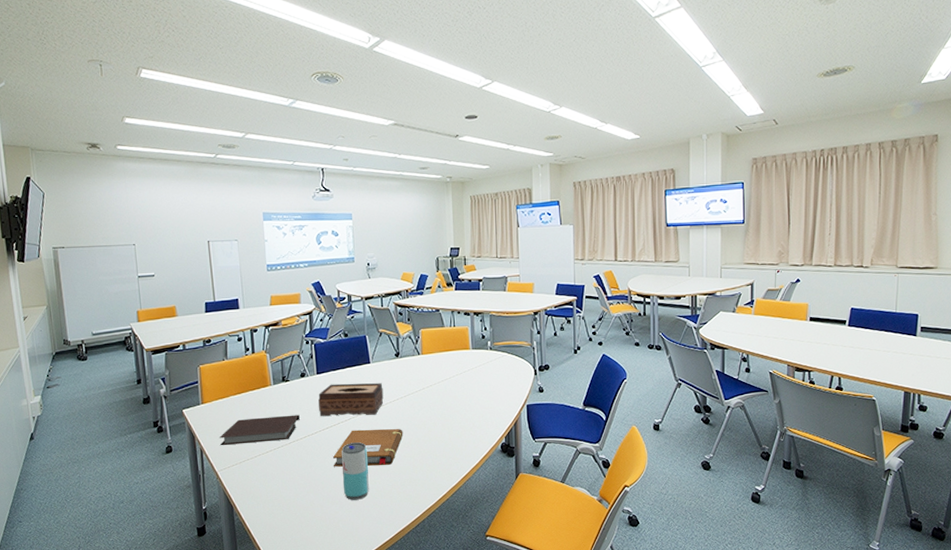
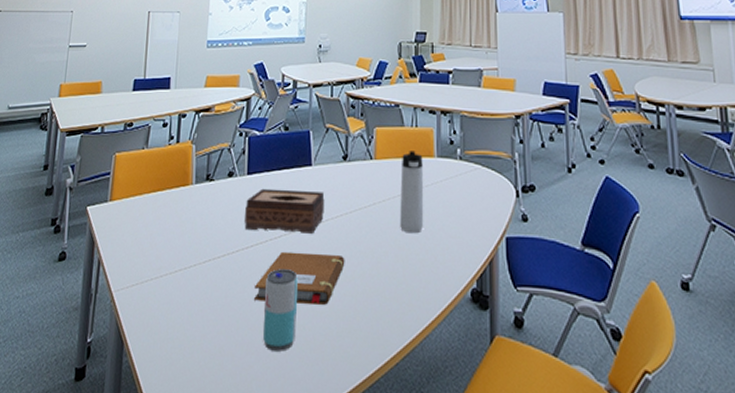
notebook: present [220,415,300,446] -> none [122,224,221,258]
thermos bottle: none [443,346,464,408] -> present [400,151,424,234]

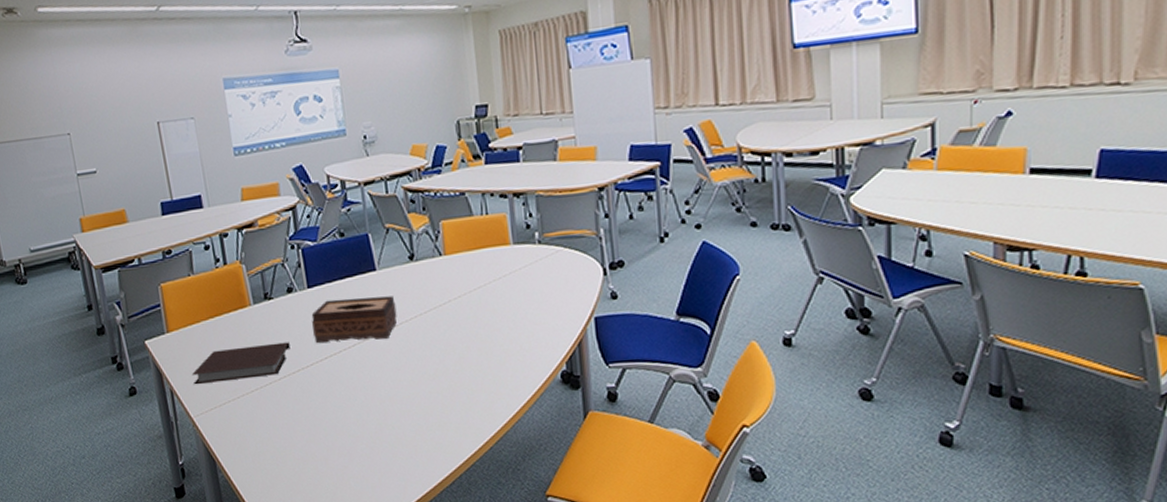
notebook: none [122,224,221,258] -> present [192,342,290,385]
notebook: present [254,251,345,305] -> none [336,356,426,408]
beverage can: present [263,269,298,352] -> none [346,375,386,451]
thermos bottle: present [400,151,424,234] -> none [474,241,506,326]

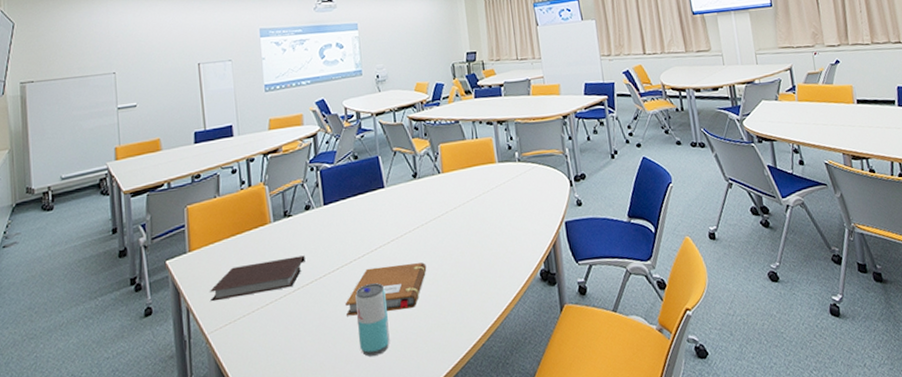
tissue box: present [311,296,397,344] -> none [326,209,402,256]
notebook: none [336,356,426,408] -> present [346,262,427,316]
beverage can: none [346,375,386,451] -> present [355,283,390,357]

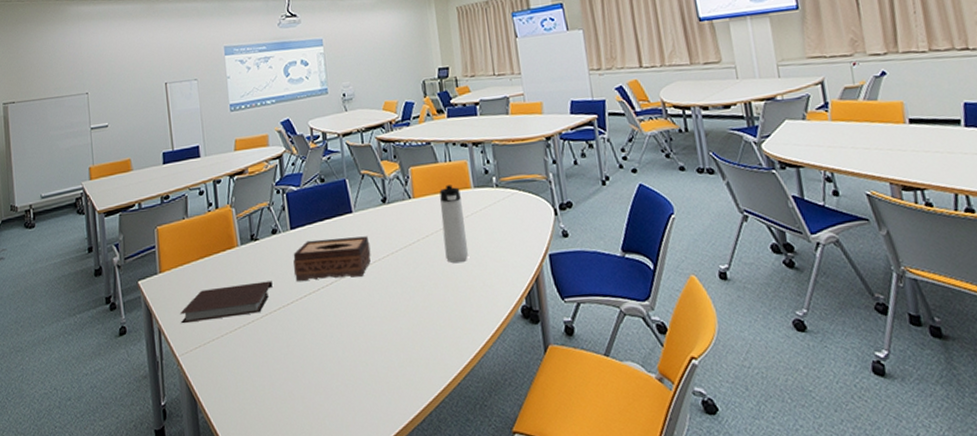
tissue box: none [326,209,402,256] -> present [293,236,371,282]
notebook: present [346,262,427,316] -> none [314,293,398,346]
beverage can: present [355,283,390,357] -> none [324,312,360,389]
thermos bottle: none [467,160,494,233] -> present [439,185,469,264]

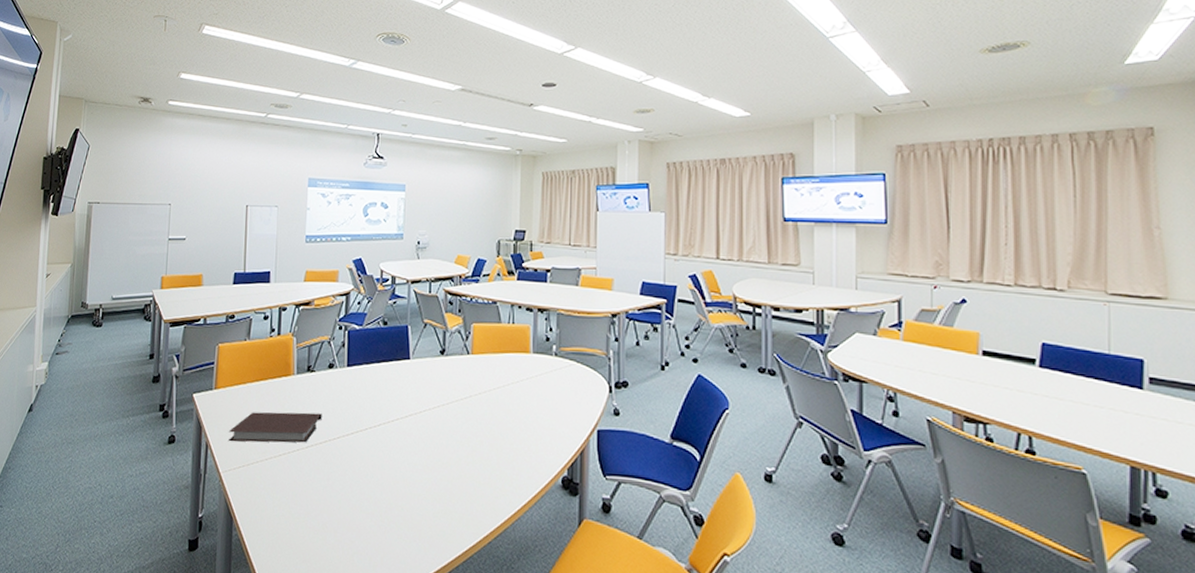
tissue box: present [293,236,371,282] -> none [345,380,423,423]
thermos bottle: present [439,185,469,264] -> none [495,346,519,425]

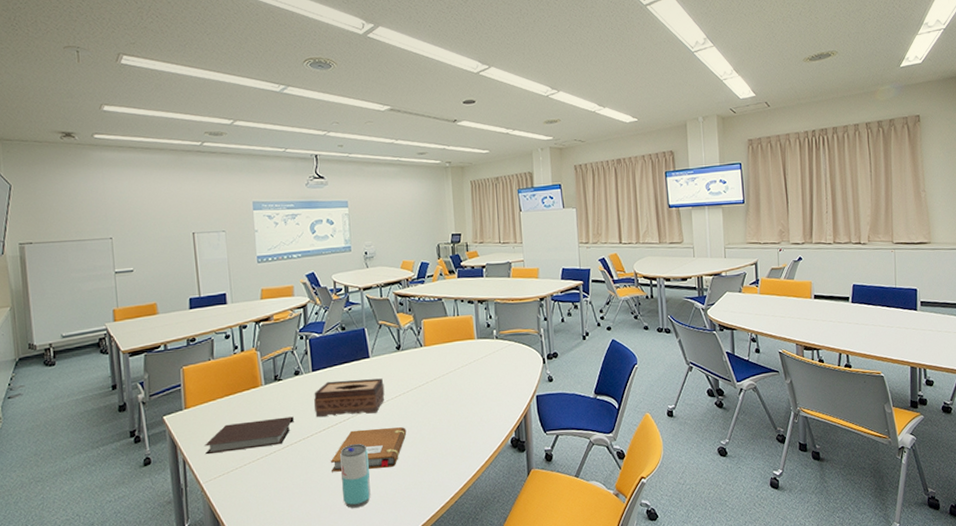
tissue box: none [345,380,423,423] -> present [314,378,385,418]
notebook: none [355,439,442,488] -> present [331,427,407,472]
beverage can: none [364,455,396,529] -> present [340,444,371,508]

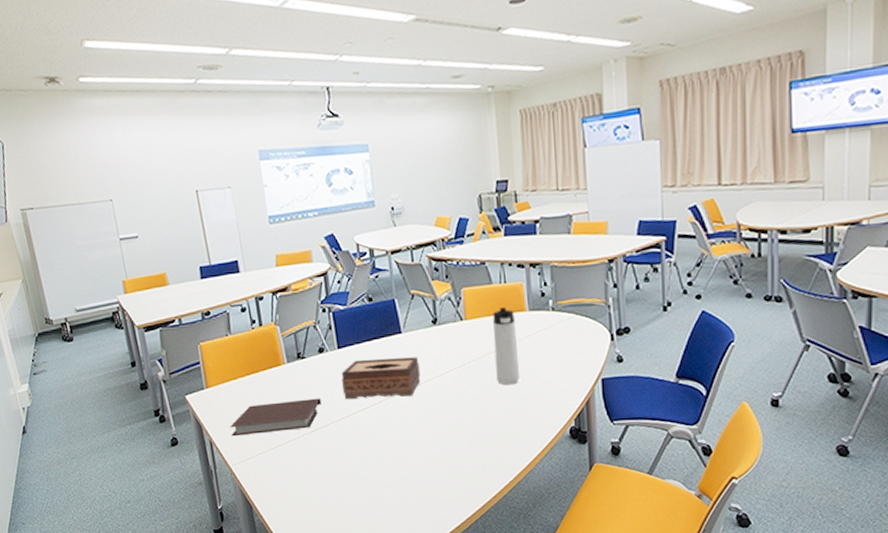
notebook: present [331,427,407,472] -> none [364,412,447,459]
beverage can: present [340,444,371,508] -> none [373,429,409,498]
thermos bottle: none [447,336,470,403] -> present [492,307,521,386]

